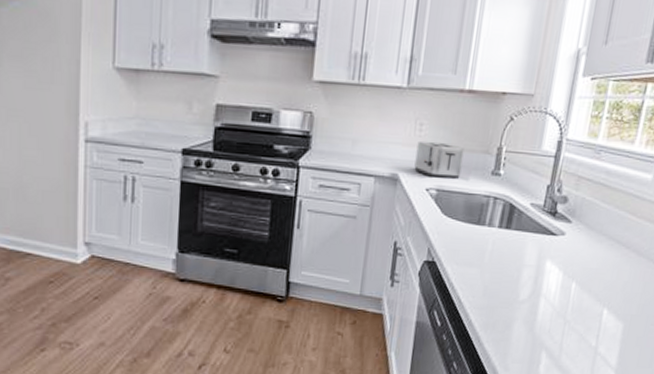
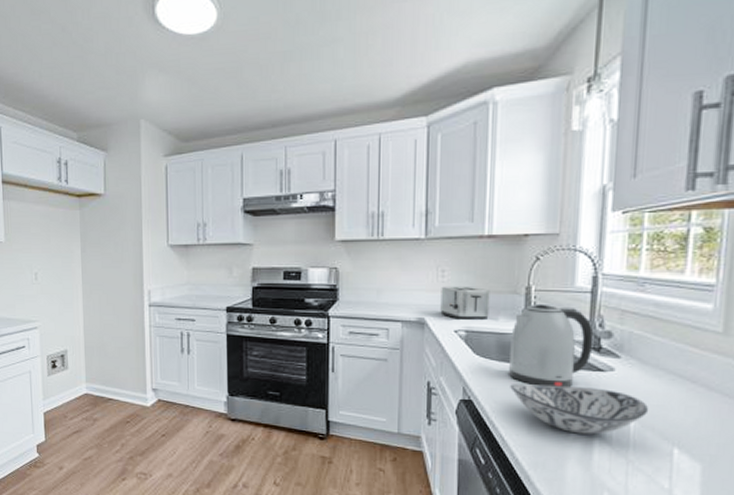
kettle: none [472,165,552,251] -> present [508,303,594,388]
decorative bowl: none [472,246,589,296] -> present [510,384,649,435]

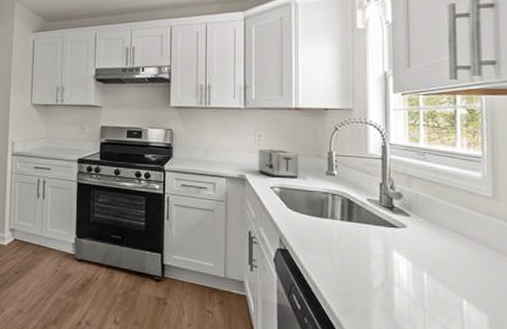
kettle: present [508,303,594,388] -> none [317,166,387,242]
decorative bowl: present [510,384,649,435] -> none [319,236,438,285]

